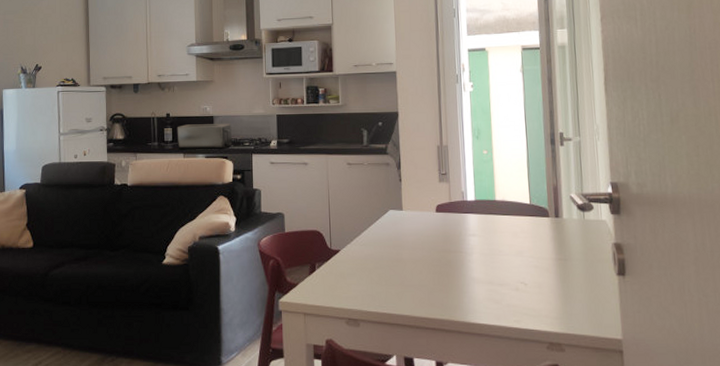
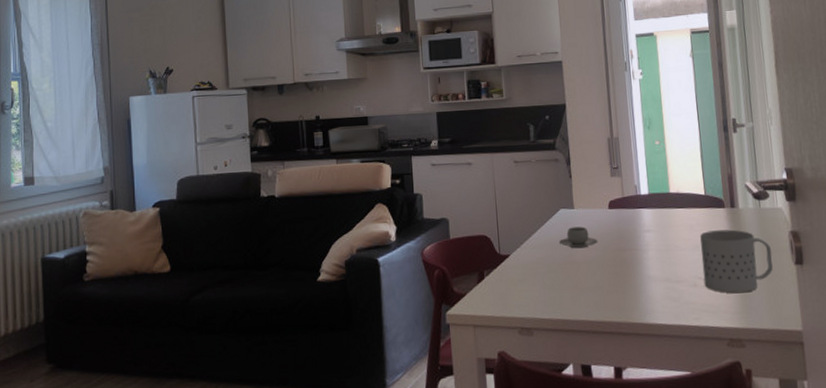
teacup: none [387,227,425,248] -> present [558,226,598,249]
mug: none [524,238,595,300] -> present [700,229,773,294]

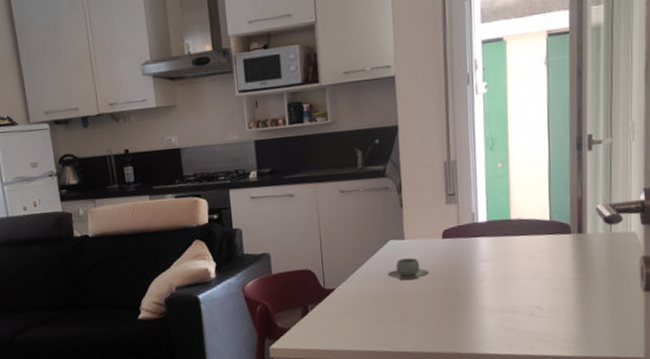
toaster: present [327,124,389,155] -> none [138,155,204,191]
mug: present [700,229,773,294] -> none [540,256,620,323]

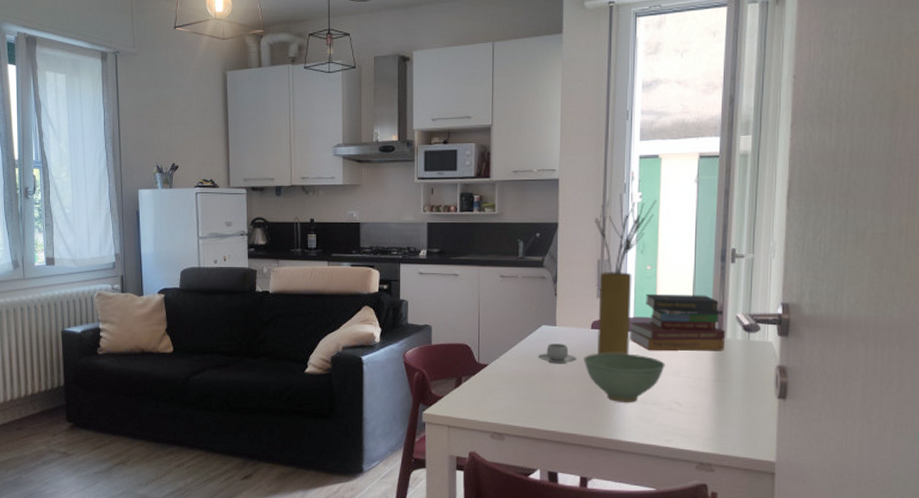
bowl: none [436,260,524,314] -> present [584,353,665,403]
vase: none [437,86,504,265] -> present [595,194,657,355]
books: none [482,188,586,255] -> present [628,293,726,351]

